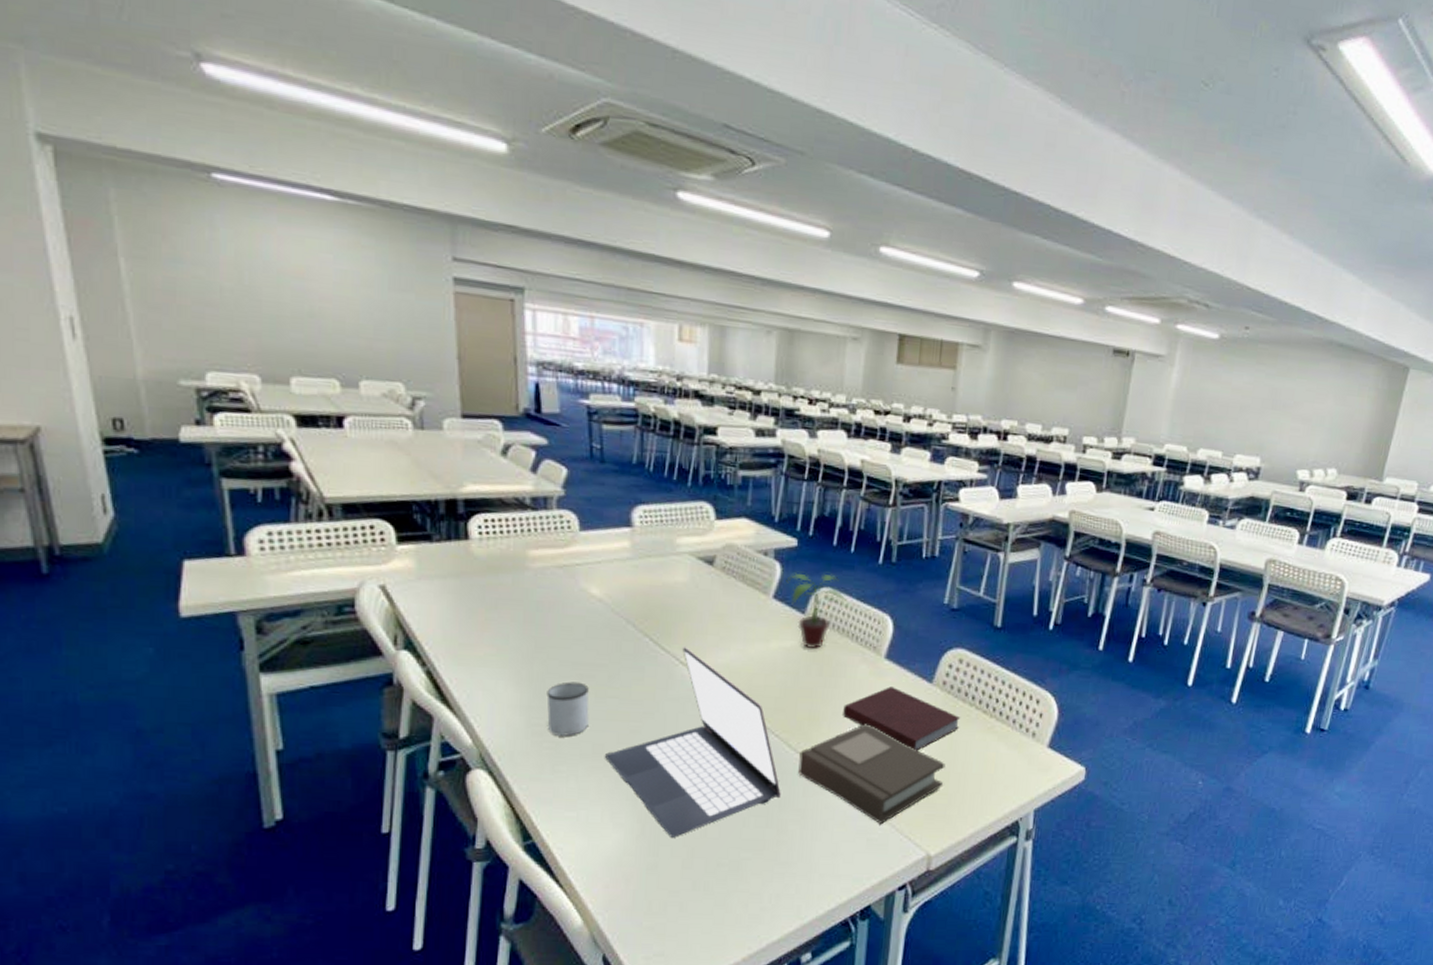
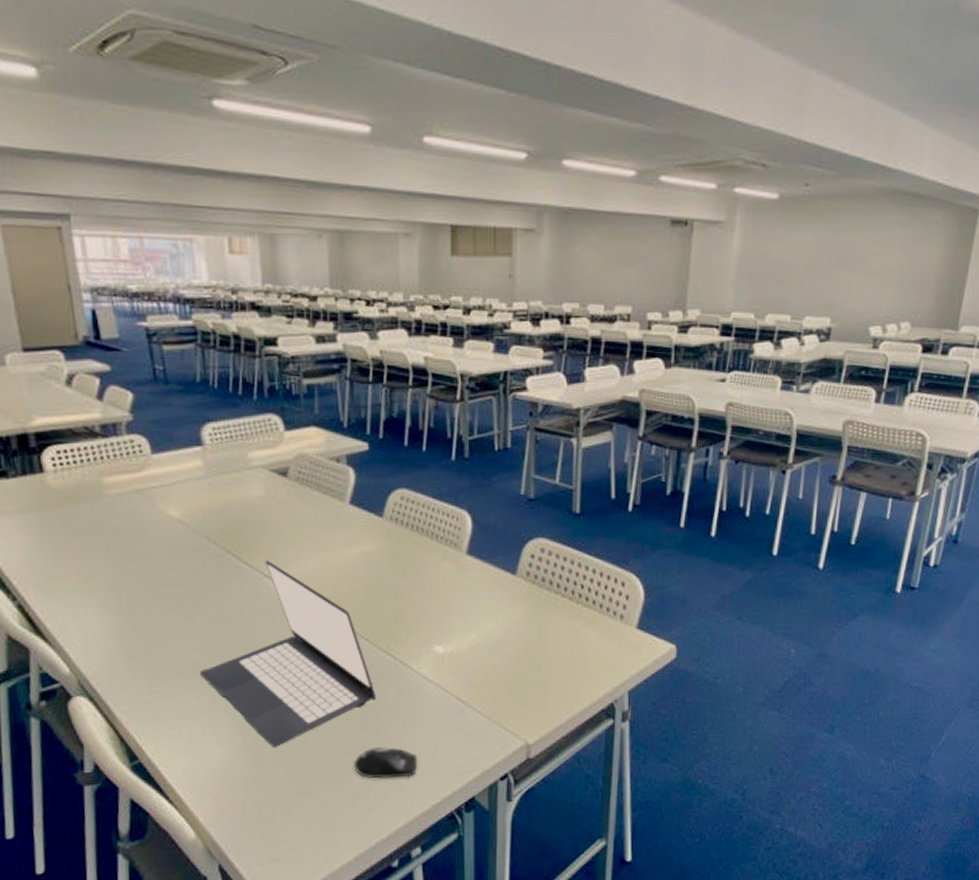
mug: present [546,681,589,736] -> none [137,603,181,657]
computer mouse: none [751,846,817,880] -> present [354,747,418,779]
potted plant: present [786,572,846,650] -> none [361,474,423,552]
book: present [798,724,946,825] -> none [391,620,536,718]
notebook: present [843,686,961,751] -> none [430,582,547,643]

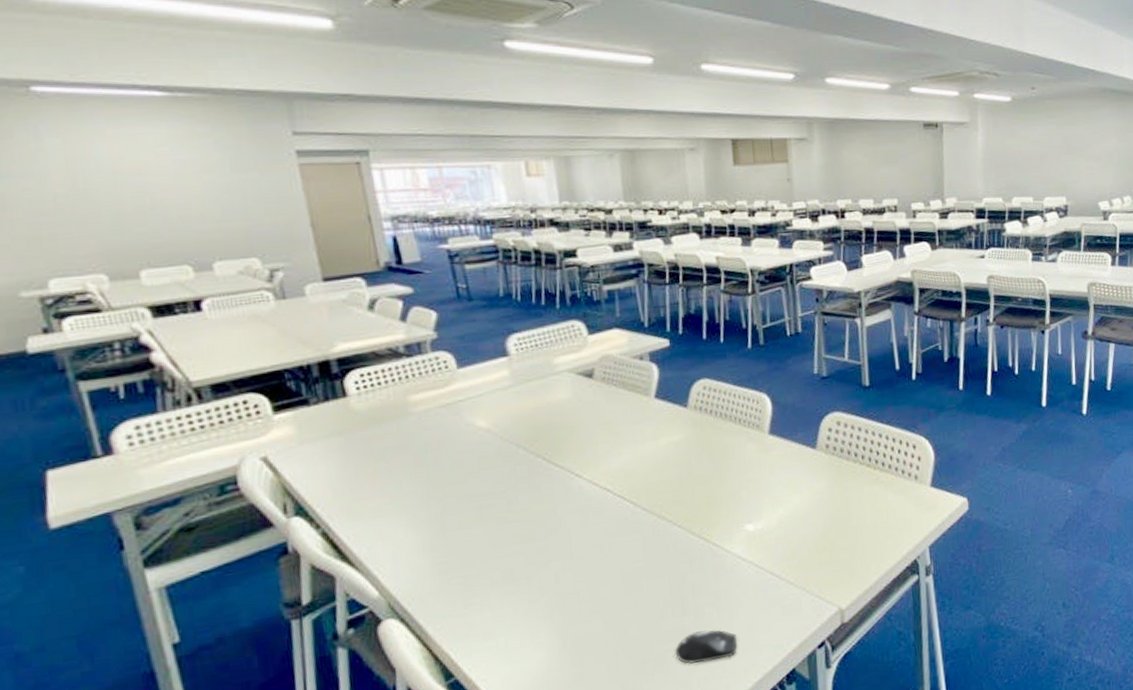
laptop: present [200,560,376,747] -> none [516,459,693,645]

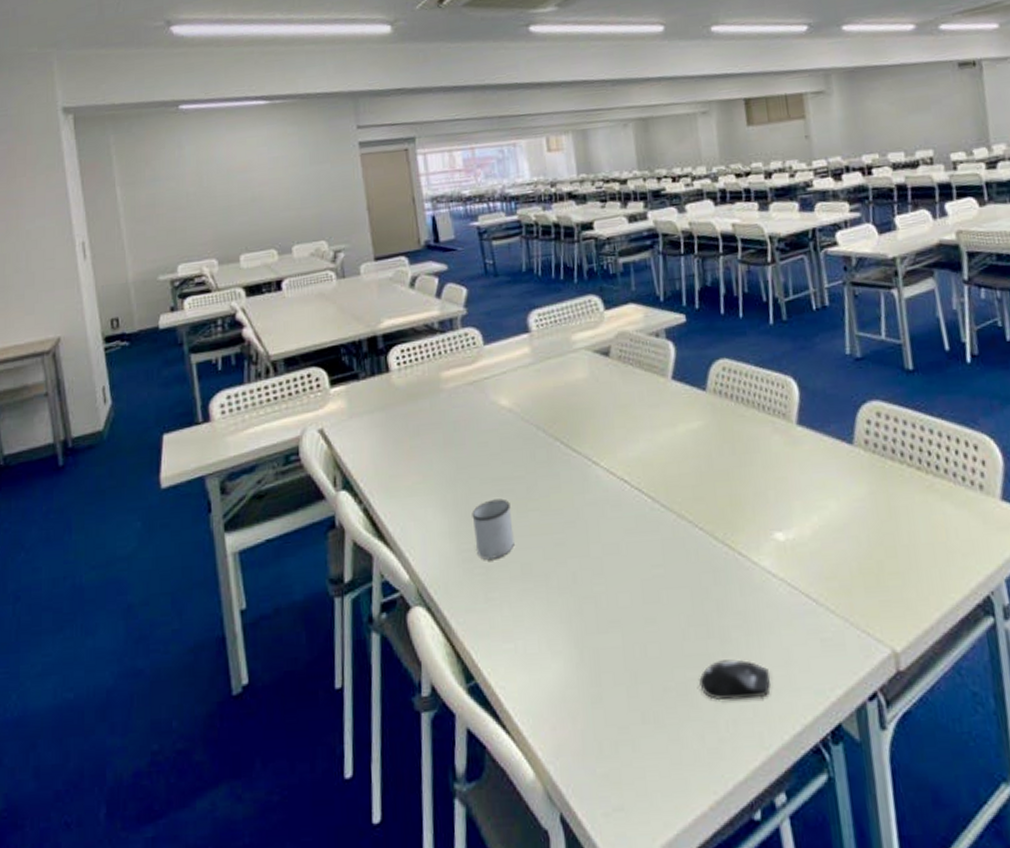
mug: none [447,513,495,570] -> present [472,498,515,560]

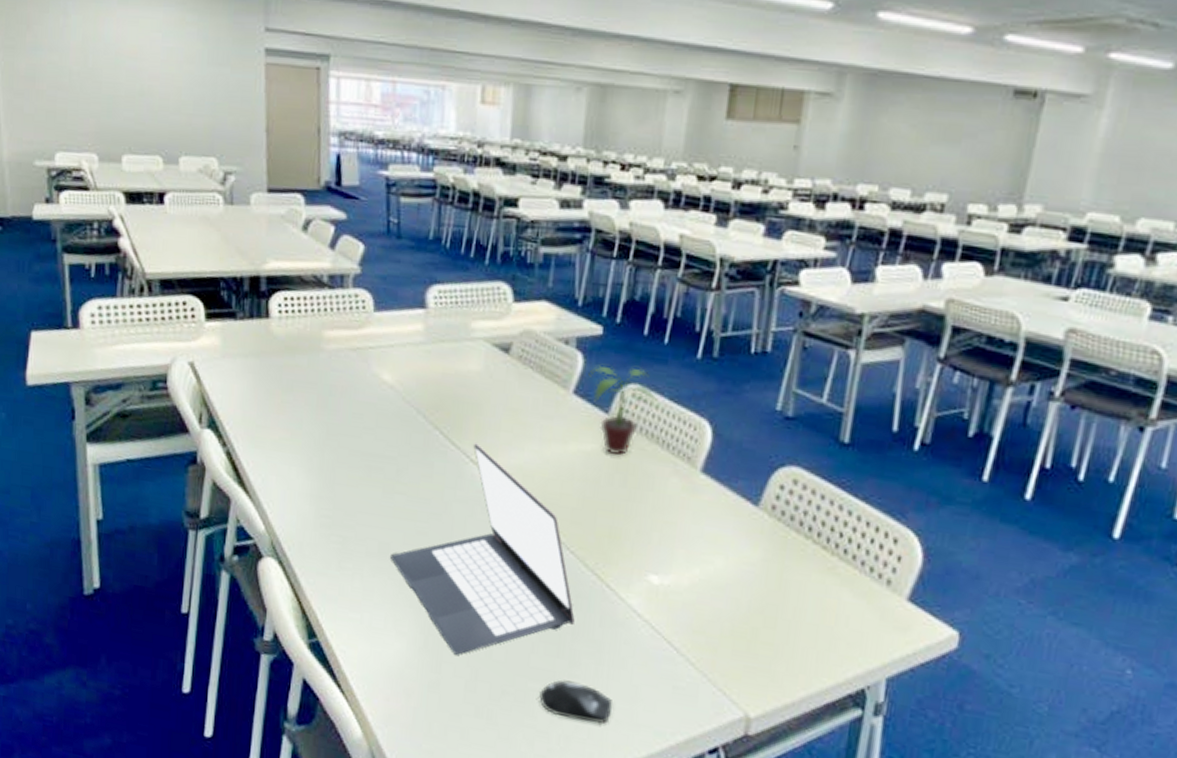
mug: present [472,498,515,560] -> none [336,473,377,532]
laptop: none [534,445,717,662] -> present [391,443,575,655]
potted plant: none [681,343,745,428] -> present [588,365,657,456]

